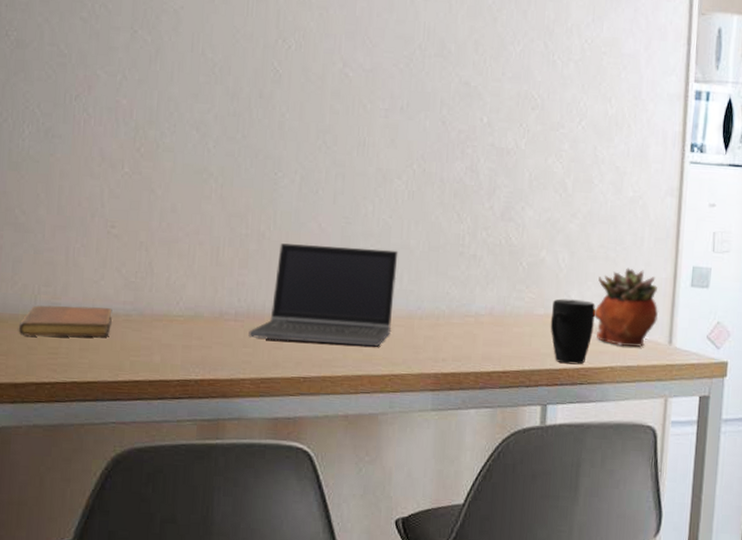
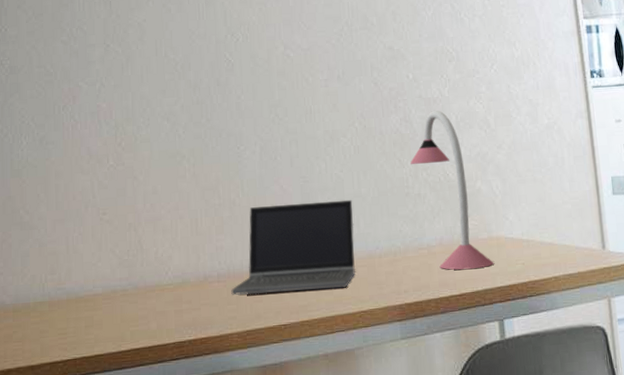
notebook: present [18,305,113,338] -> none [30,286,111,322]
desk lamp: none [470,163,546,347] -> present [410,111,494,270]
mug: present [550,298,595,365] -> none [494,220,534,280]
succulent planter: present [593,267,659,347] -> none [530,186,589,256]

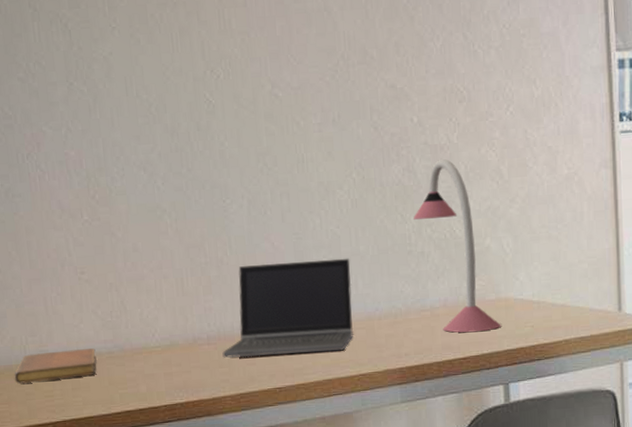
notebook: none [30,286,111,322] -> present [14,348,97,384]

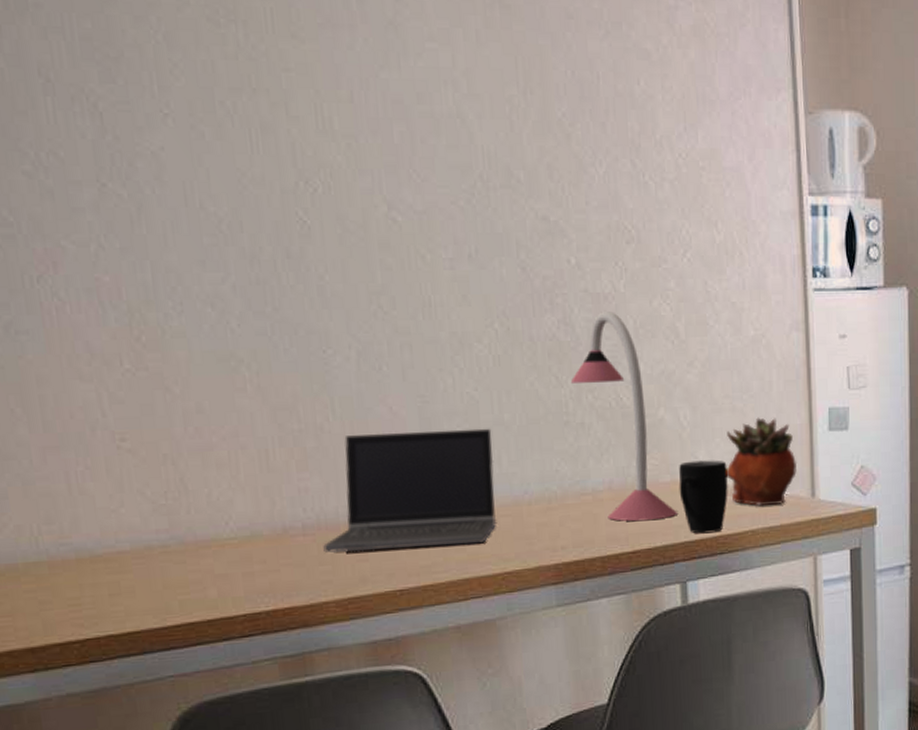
notebook: present [14,348,97,384] -> none [20,541,145,589]
mug: none [502,280,545,343] -> present [678,460,728,534]
succulent planter: none [543,243,606,319] -> present [726,417,798,506]

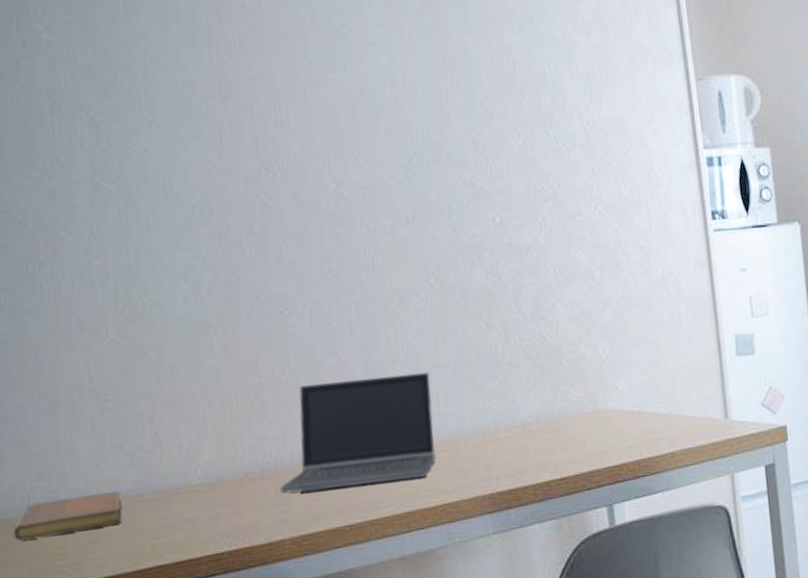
notebook: none [20,541,145,589] -> present [13,491,122,541]
desk lamp: present [571,311,677,522] -> none [500,261,601,451]
mug: present [678,460,728,534] -> none [600,389,647,459]
succulent planter: present [726,417,798,506] -> none [643,347,710,429]

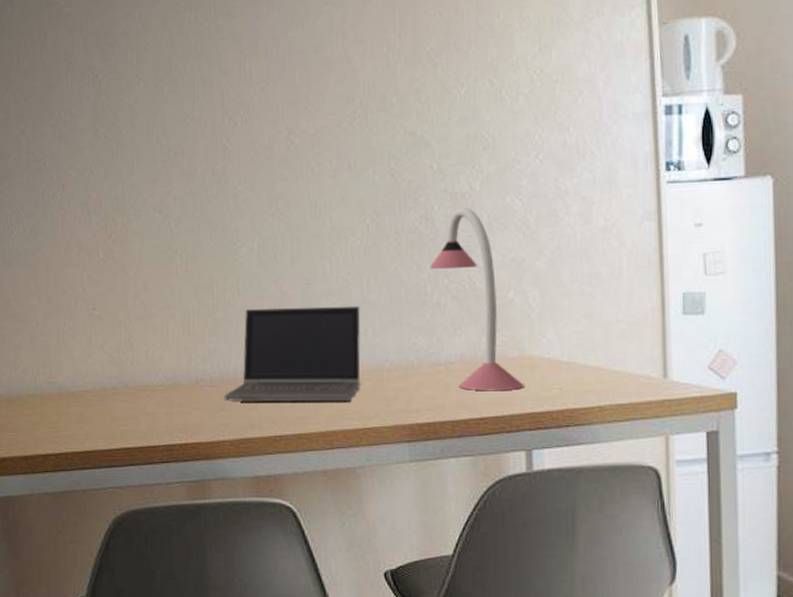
notebook: present [13,491,122,541] -> none [23,383,101,413]
desk lamp: none [500,261,601,451] -> present [430,208,524,391]

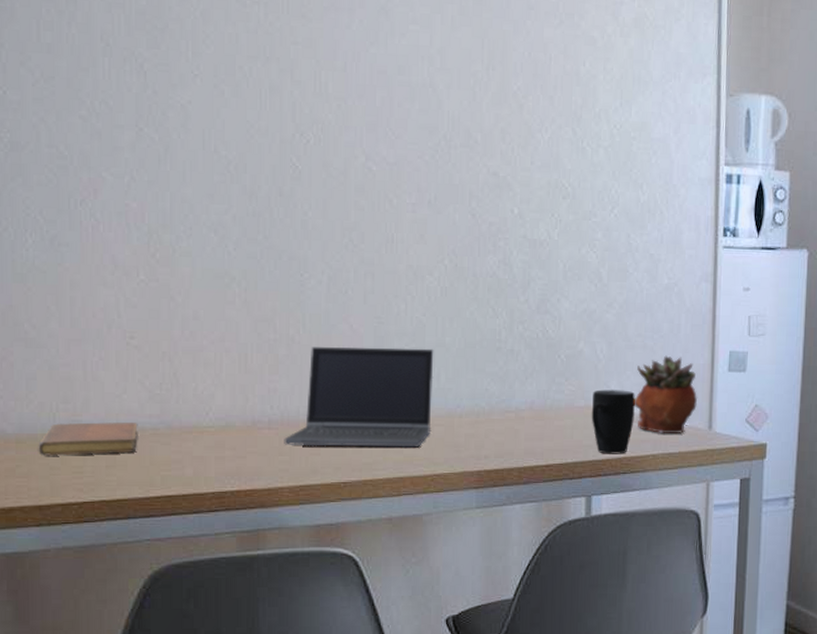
notebook: none [23,383,101,413] -> present [38,422,138,456]
desk lamp: present [430,208,524,391] -> none [506,255,588,439]
mug: none [526,339,575,406] -> present [591,389,635,454]
succulent planter: none [573,300,648,383] -> present [634,355,698,433]

